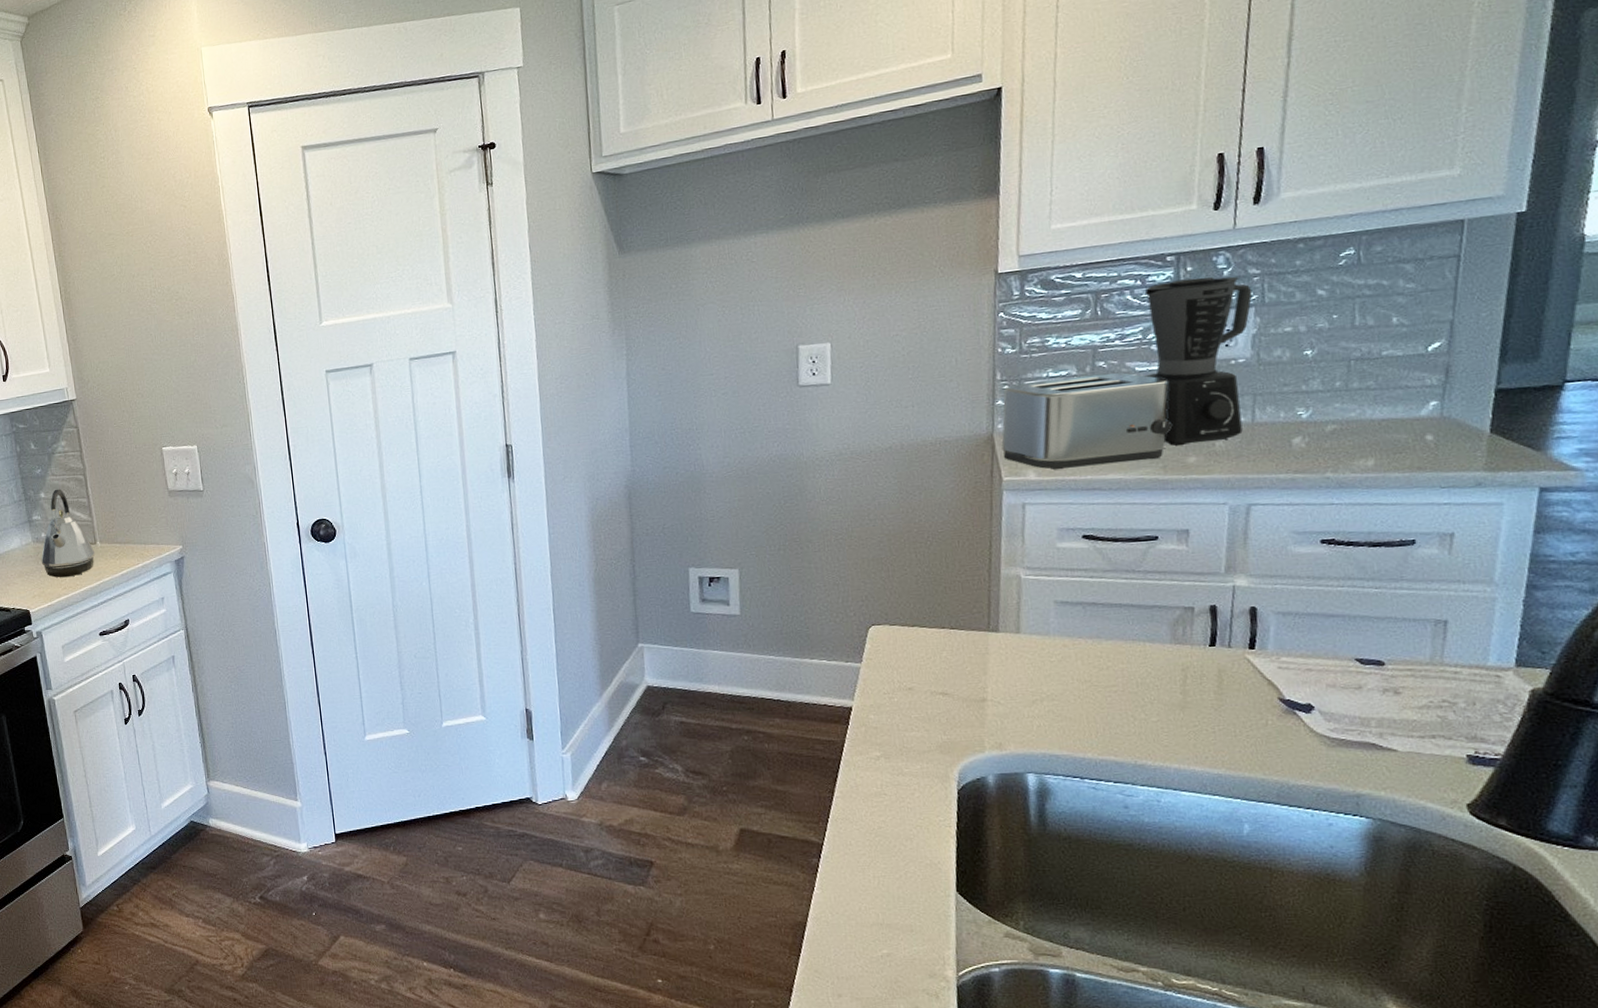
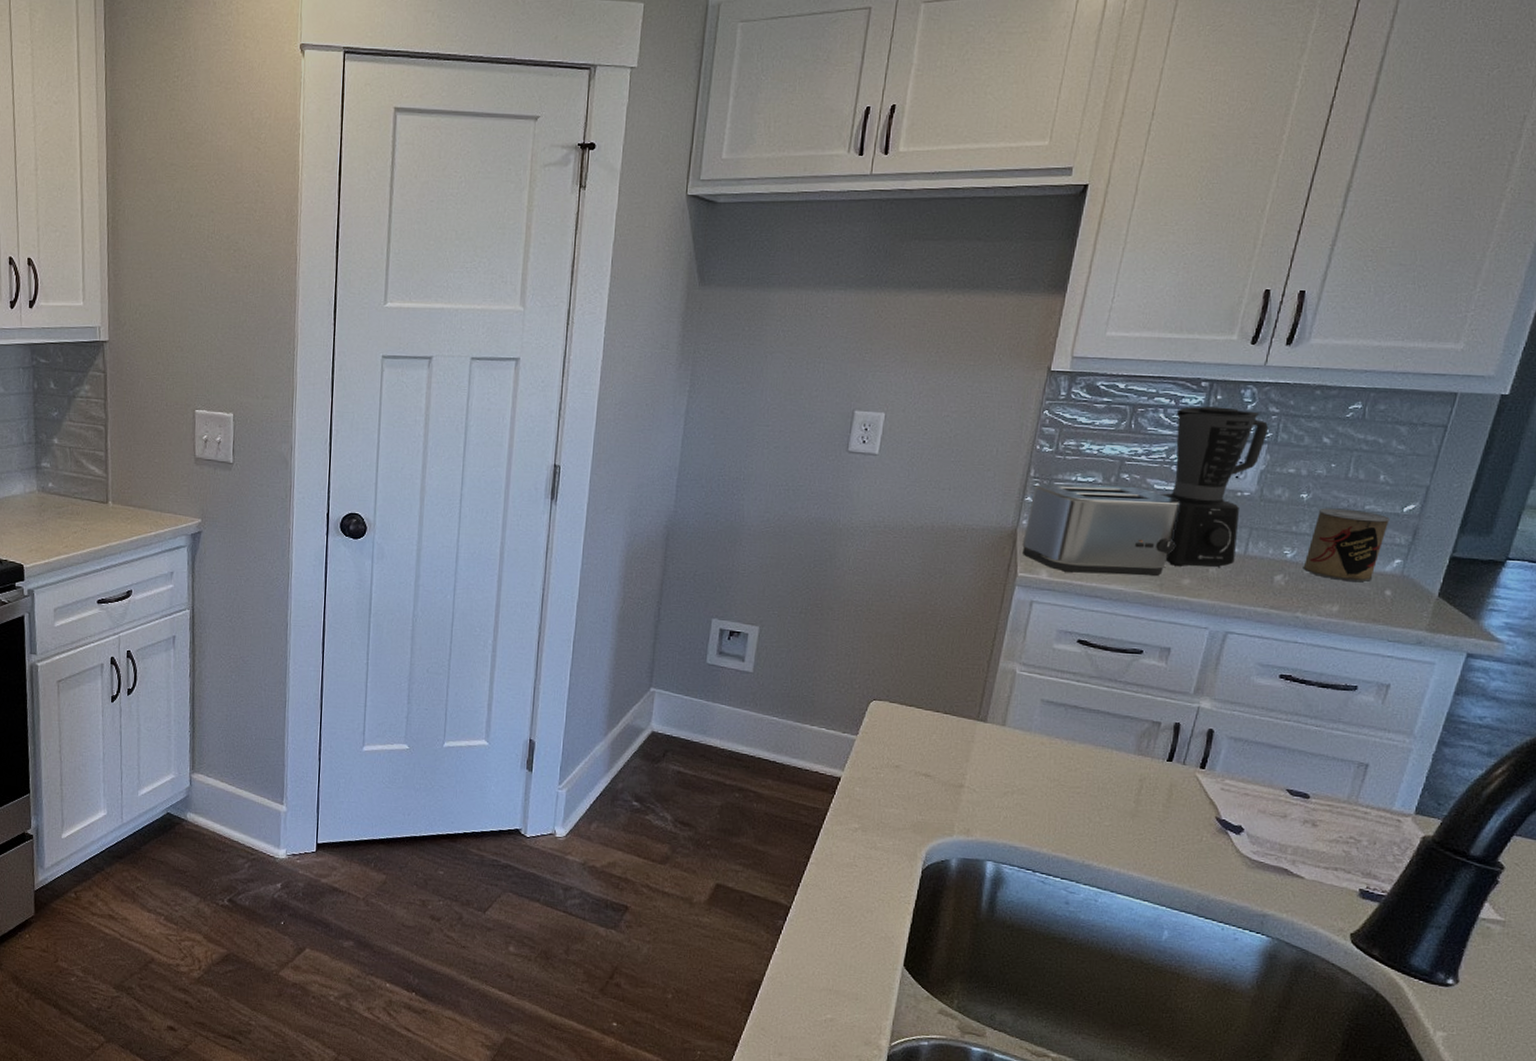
kettle: present [41,488,96,578] -> none [44,436,106,535]
tin can: none [1323,357,1414,433] -> present [1303,508,1390,582]

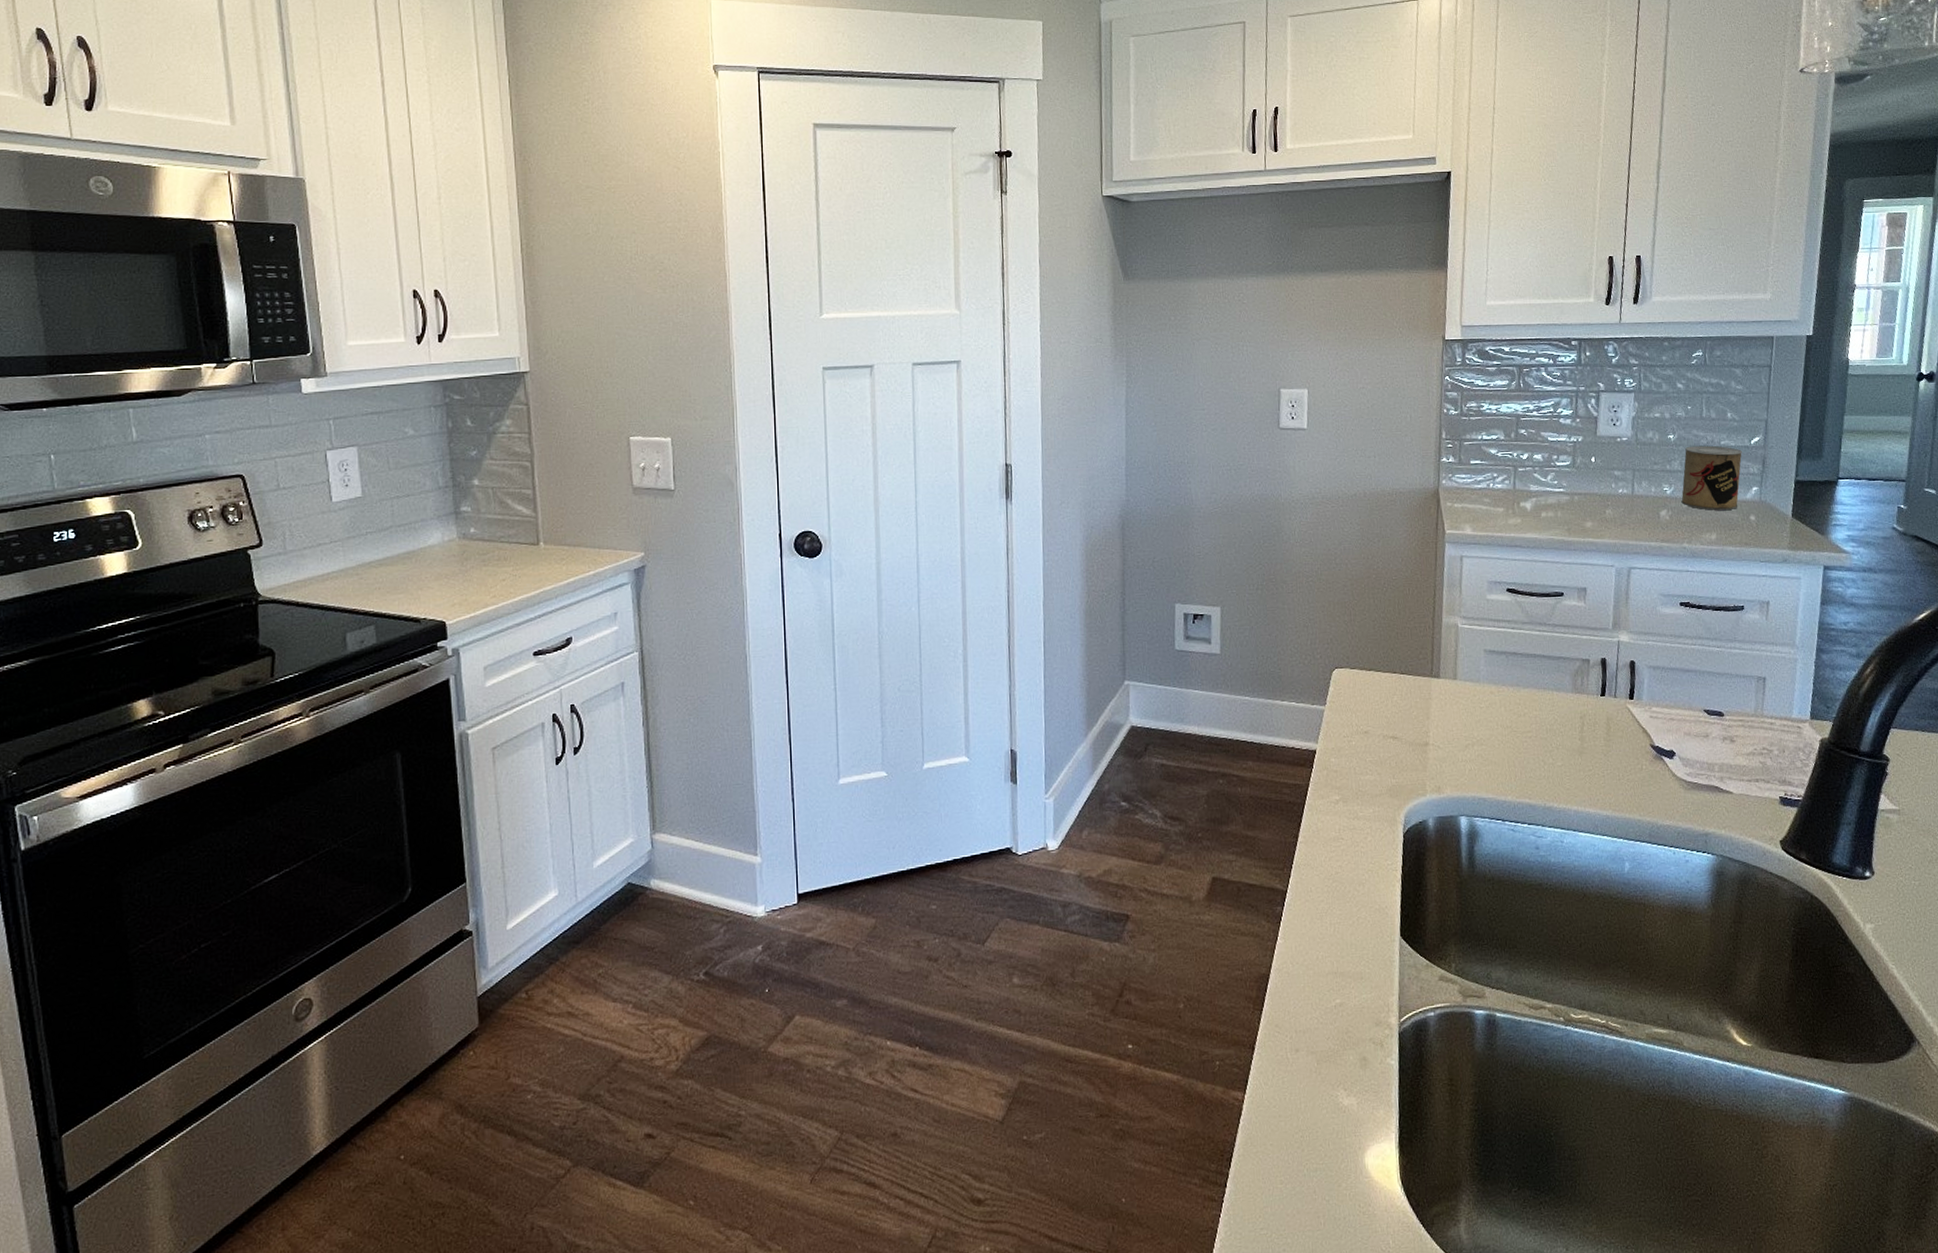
toaster: present [1021,483,1181,577] -> none [1445,440,1574,527]
blender: present [1161,406,1269,568] -> none [1555,362,1633,512]

